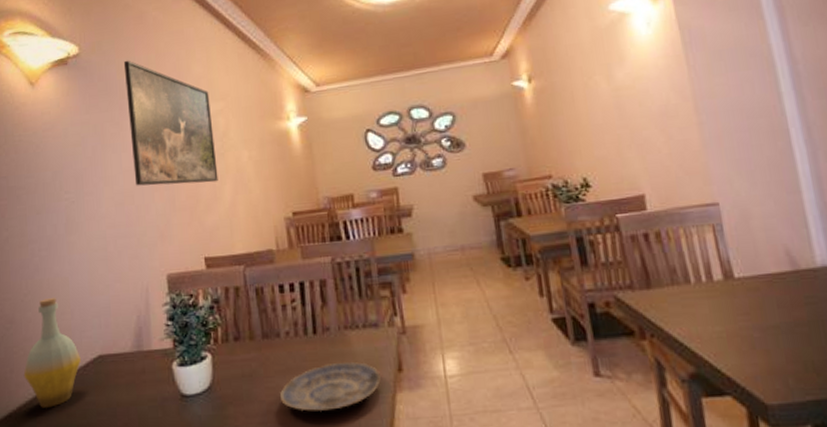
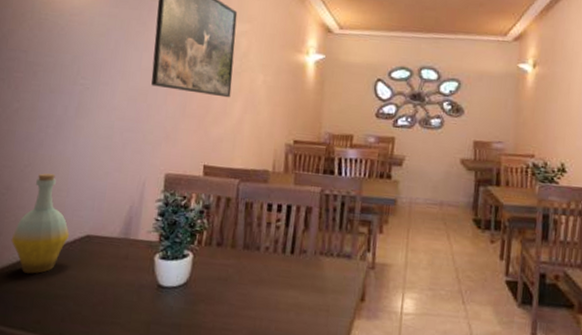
plate: present [279,362,381,411] -> none [248,282,344,324]

